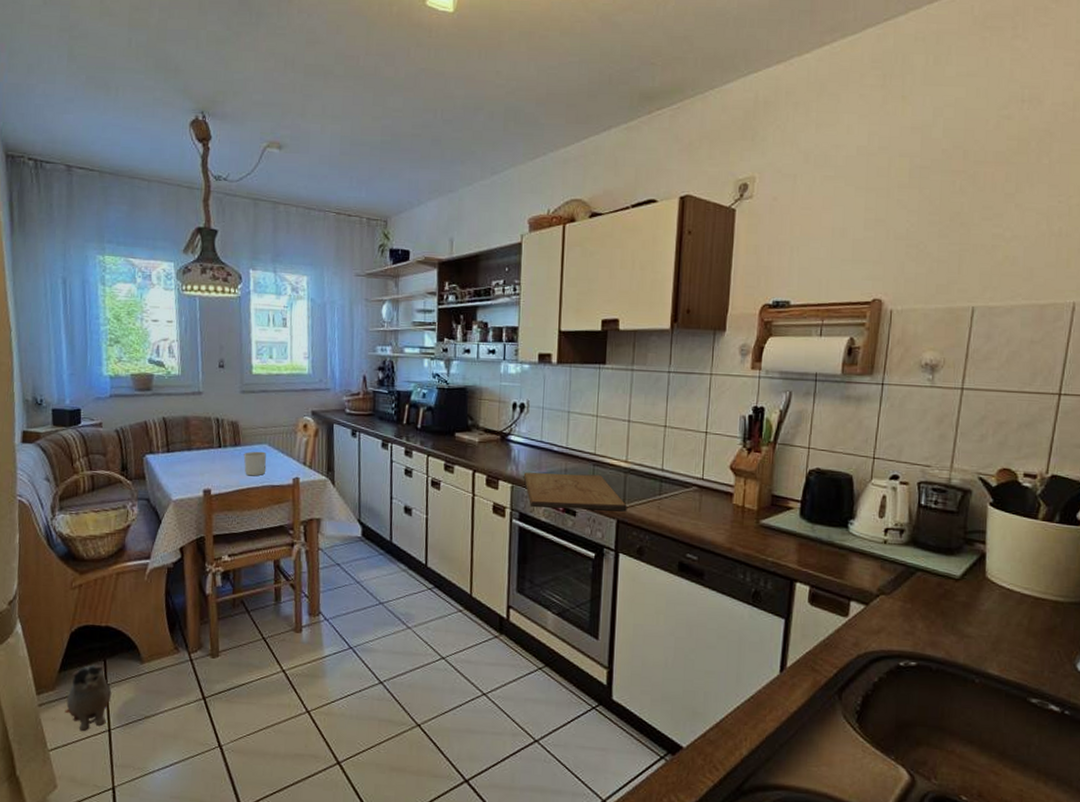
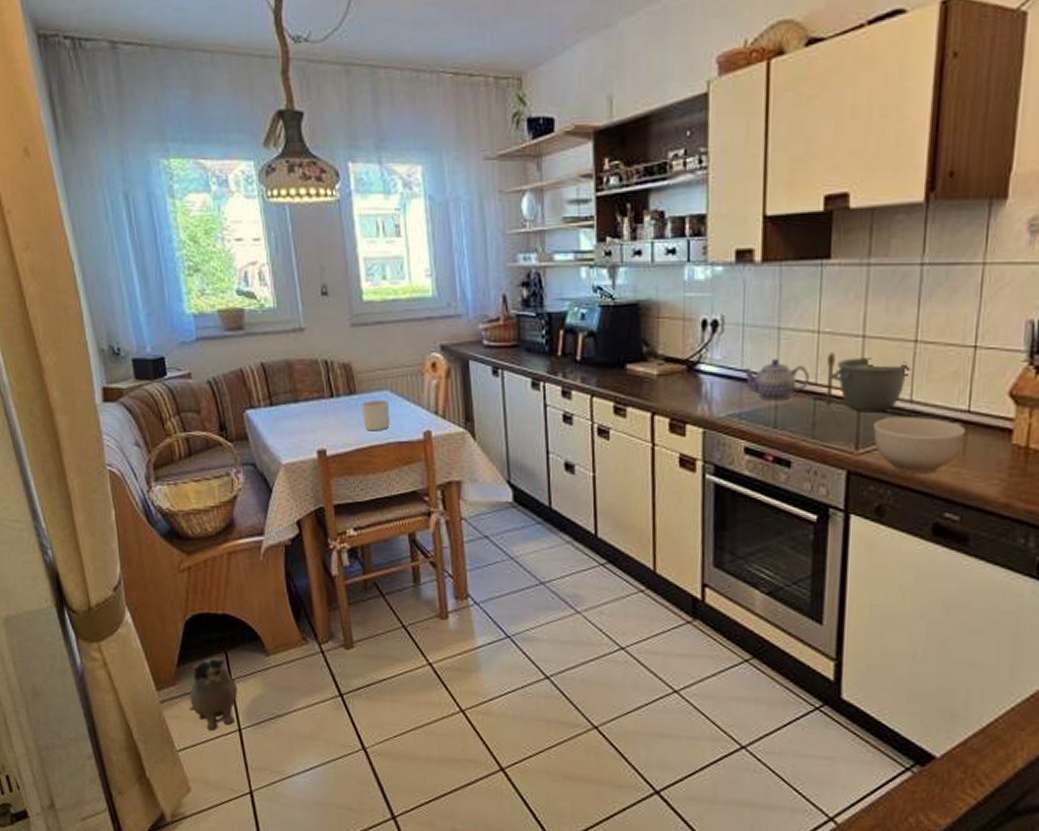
cutting board: present [523,472,627,512] -> none [718,411,861,460]
teapot: none [541,434,591,466] -> present [741,359,810,401]
cooking pot: none [602,431,662,478] -> present [825,352,910,413]
bowl: none [636,481,700,524] -> present [873,417,965,474]

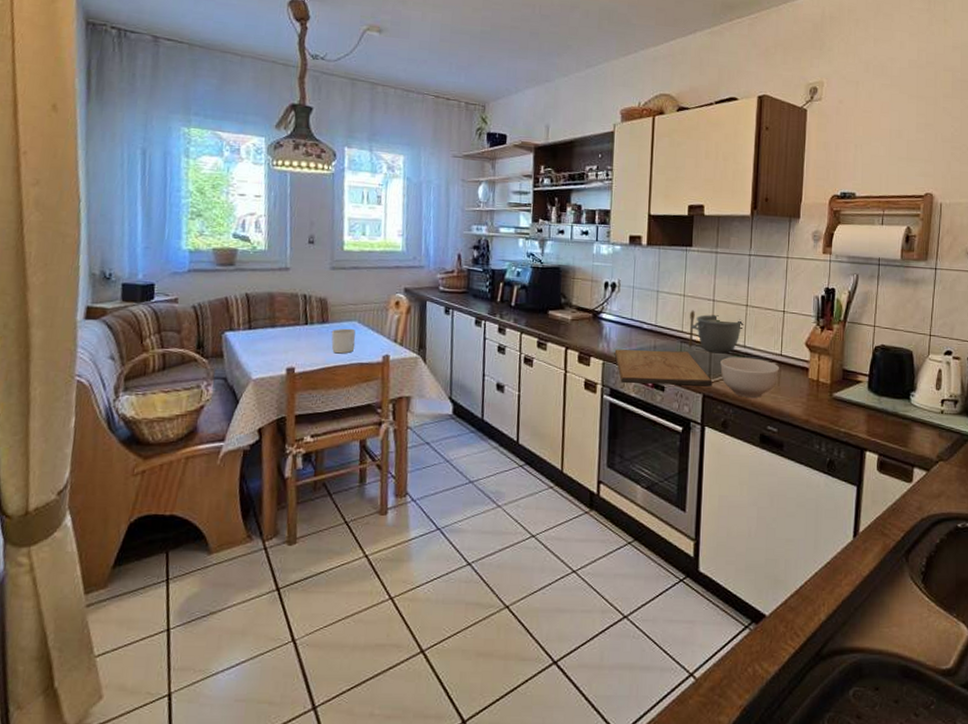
cat: present [179,657,238,730] -> none [104,558,174,632]
cutting board: none [718,411,861,460] -> present [614,349,712,387]
teapot: present [741,359,810,401] -> none [631,313,678,343]

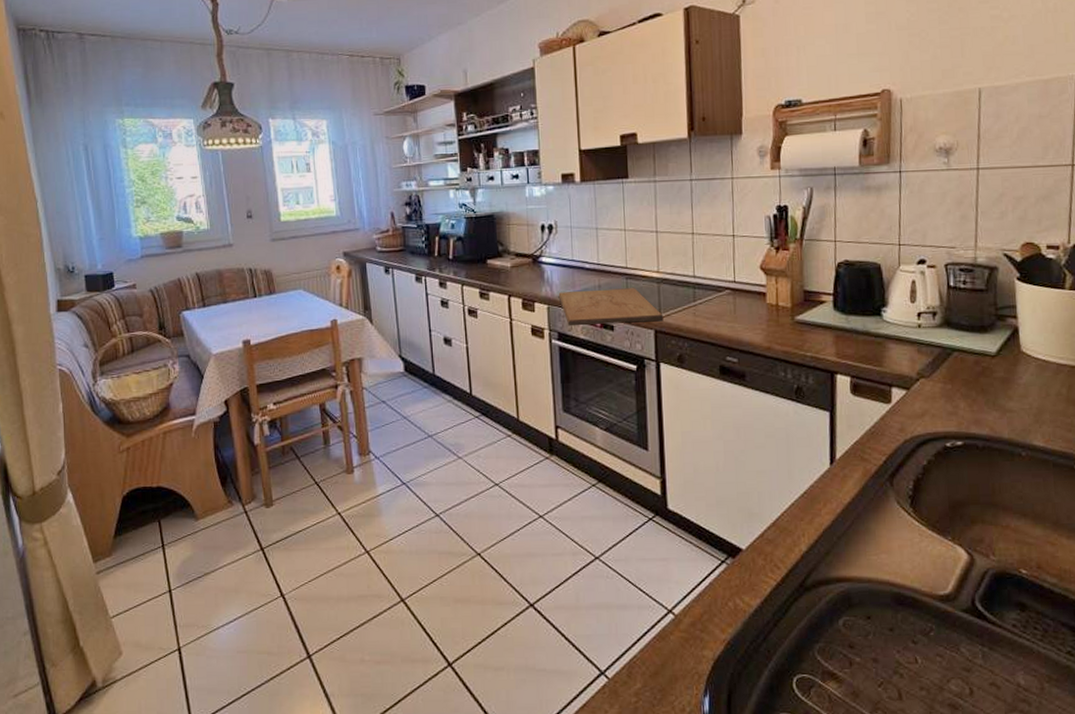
mug: present [331,328,356,354] -> none [279,297,304,323]
cooking pot: present [688,310,744,354] -> none [633,244,691,287]
bowl: present [720,357,779,398] -> none [670,287,734,329]

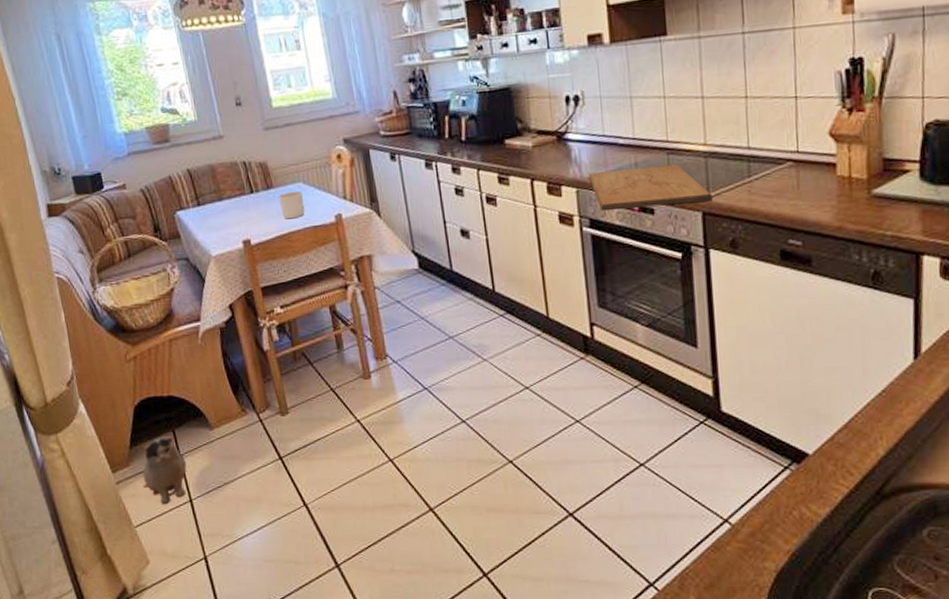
cat: none [113,526,169,594] -> present [134,436,187,504]
mug: none [279,297,304,323] -> present [278,190,305,219]

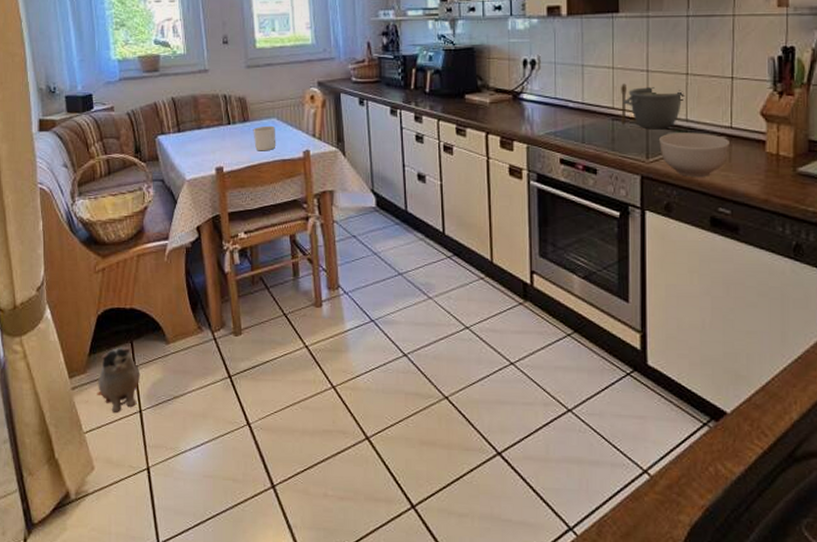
cutting board: present [588,164,713,212] -> none [539,130,651,168]
cooking pot: none [674,113,745,162] -> present [621,83,684,130]
bowl: none [720,160,797,209] -> present [659,132,729,177]

